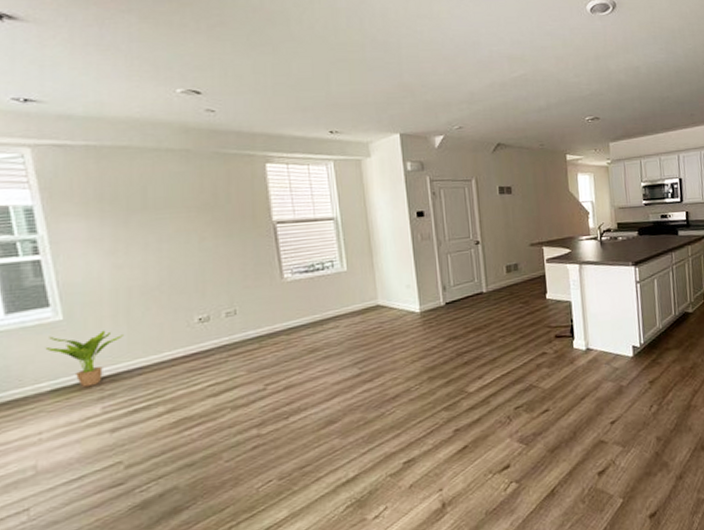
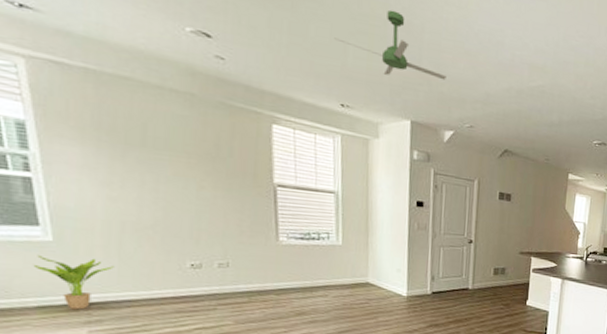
ceiling fan: none [316,34,429,95] -> present [334,9,446,80]

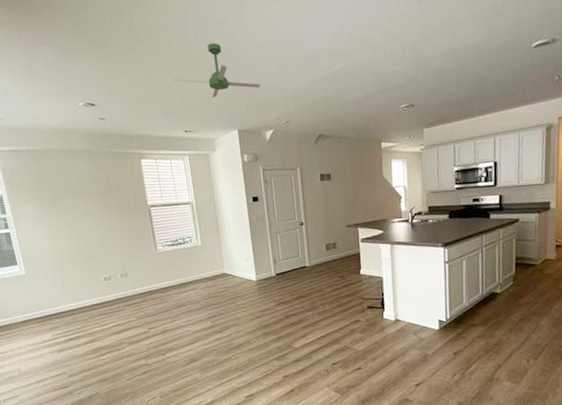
potted plant: present [33,254,114,310] -> none [17,283,60,321]

